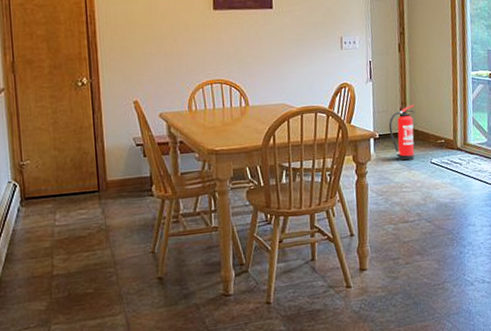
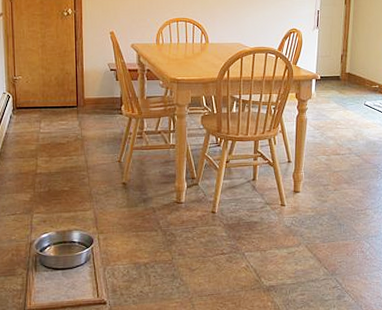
fire extinguisher: present [388,104,415,161] -> none [330,52,355,102]

